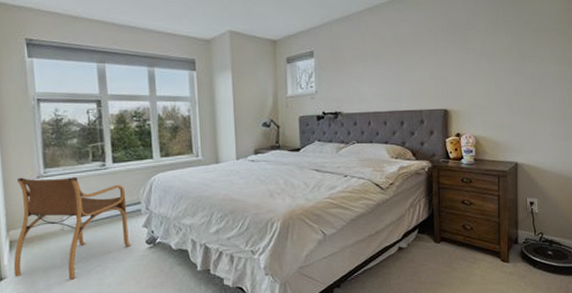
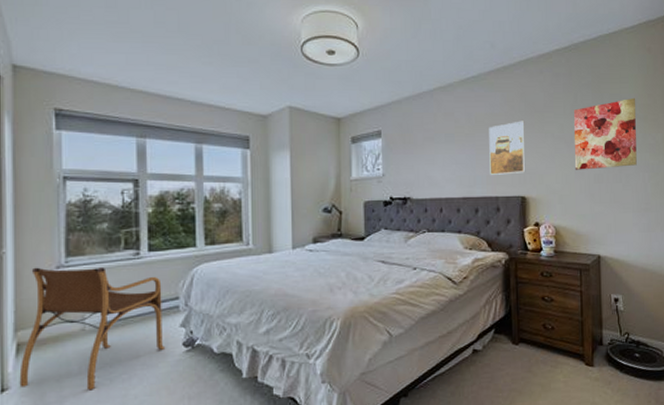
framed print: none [414,38,448,90] -> present [489,121,526,175]
wall art: none [494,12,555,84] -> present [573,97,637,170]

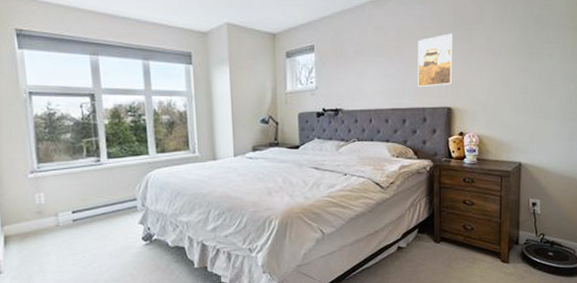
armchair: present [19,267,166,391] -> none [8,172,128,276]
wall art: present [573,97,637,170] -> none [501,7,566,81]

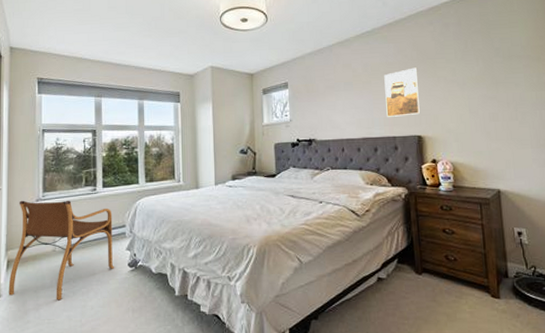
armchair: none [8,172,128,276] -> present [8,200,115,301]

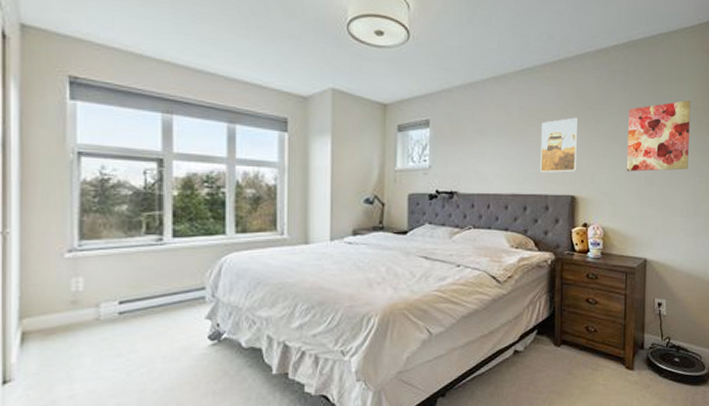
armchair: present [8,200,115,301] -> none [24,250,189,384]
wall art: none [464,40,533,110] -> present [626,100,690,172]

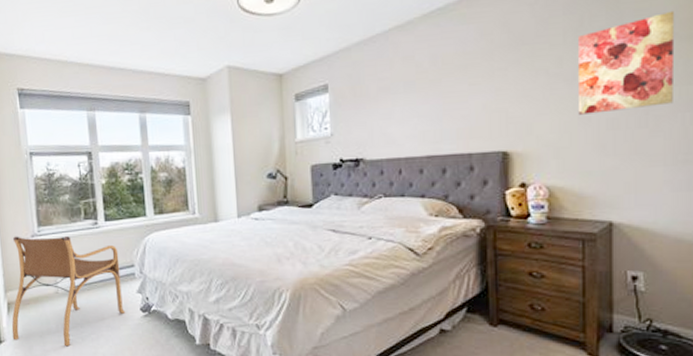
armchair: none [24,250,189,384] -> present [11,236,126,347]
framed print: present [540,117,579,173] -> none [459,57,509,127]

